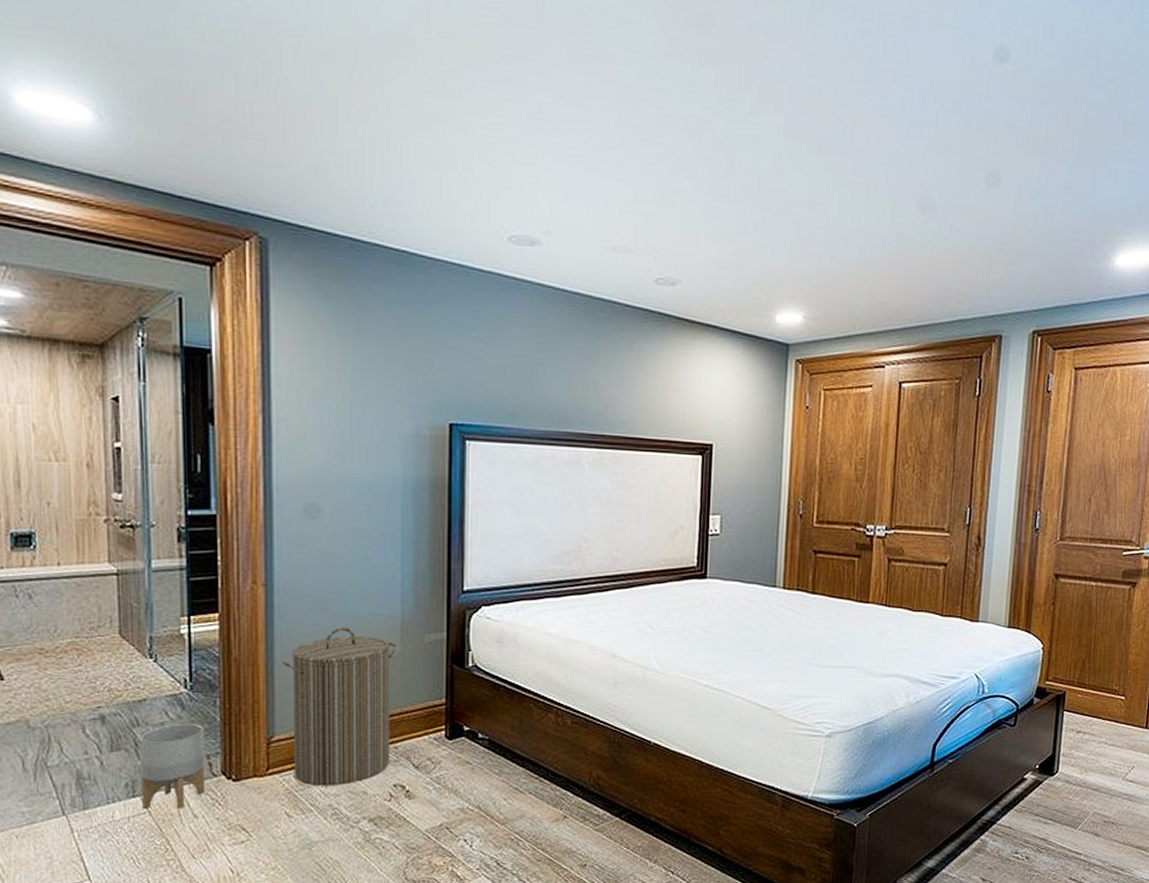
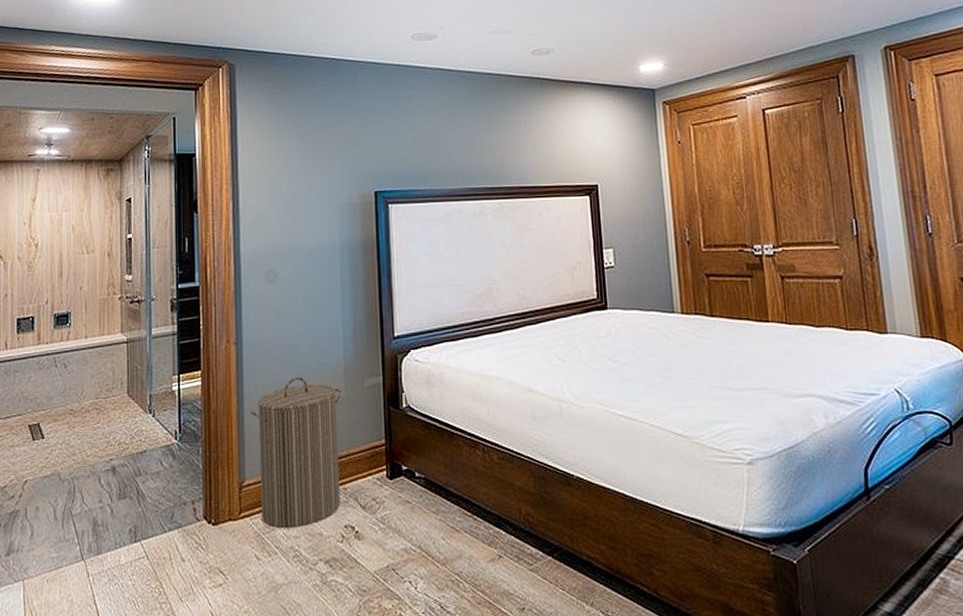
planter: present [140,723,205,810] -> none [141,471,191,554]

